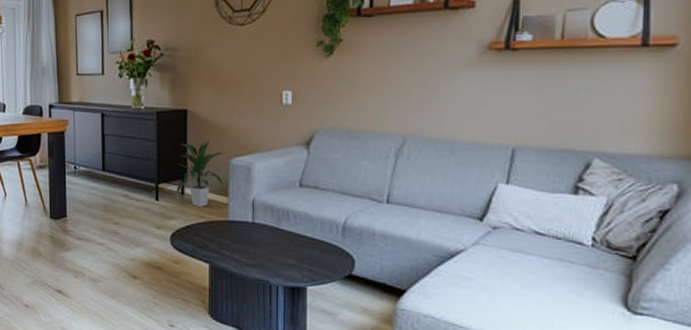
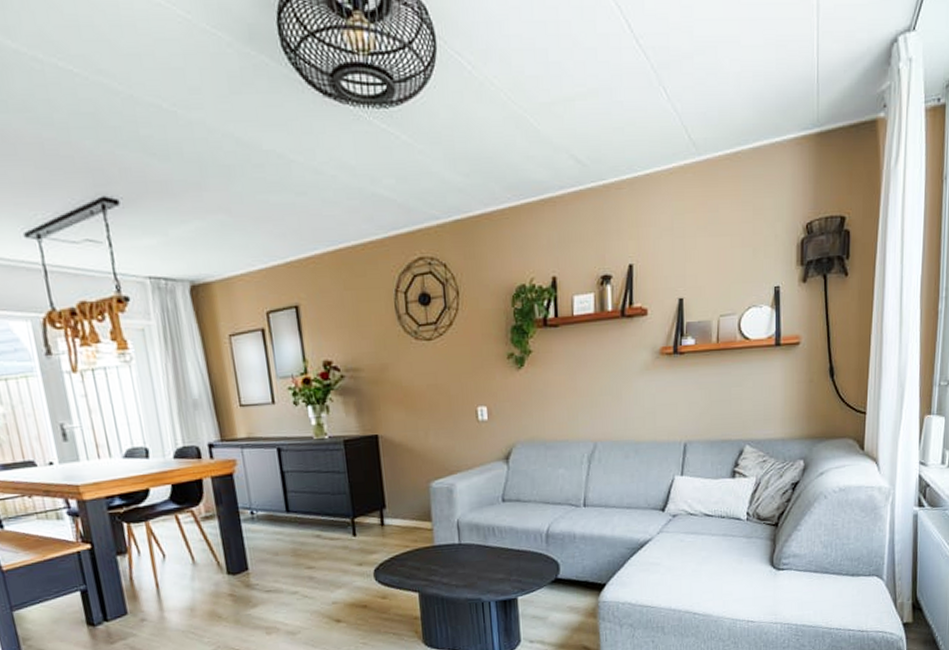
indoor plant: present [176,140,225,207] -> none [374,466,426,537]

